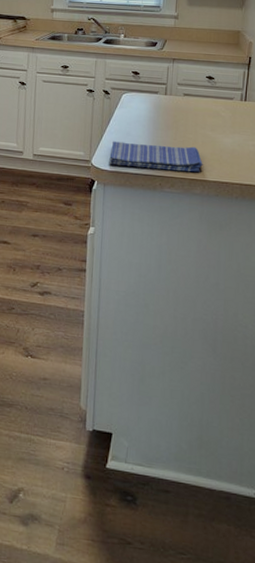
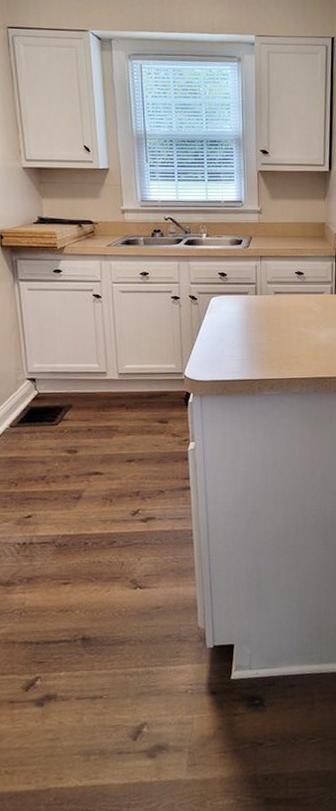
dish towel: present [109,141,203,173] -> none [203,345,300,374]

